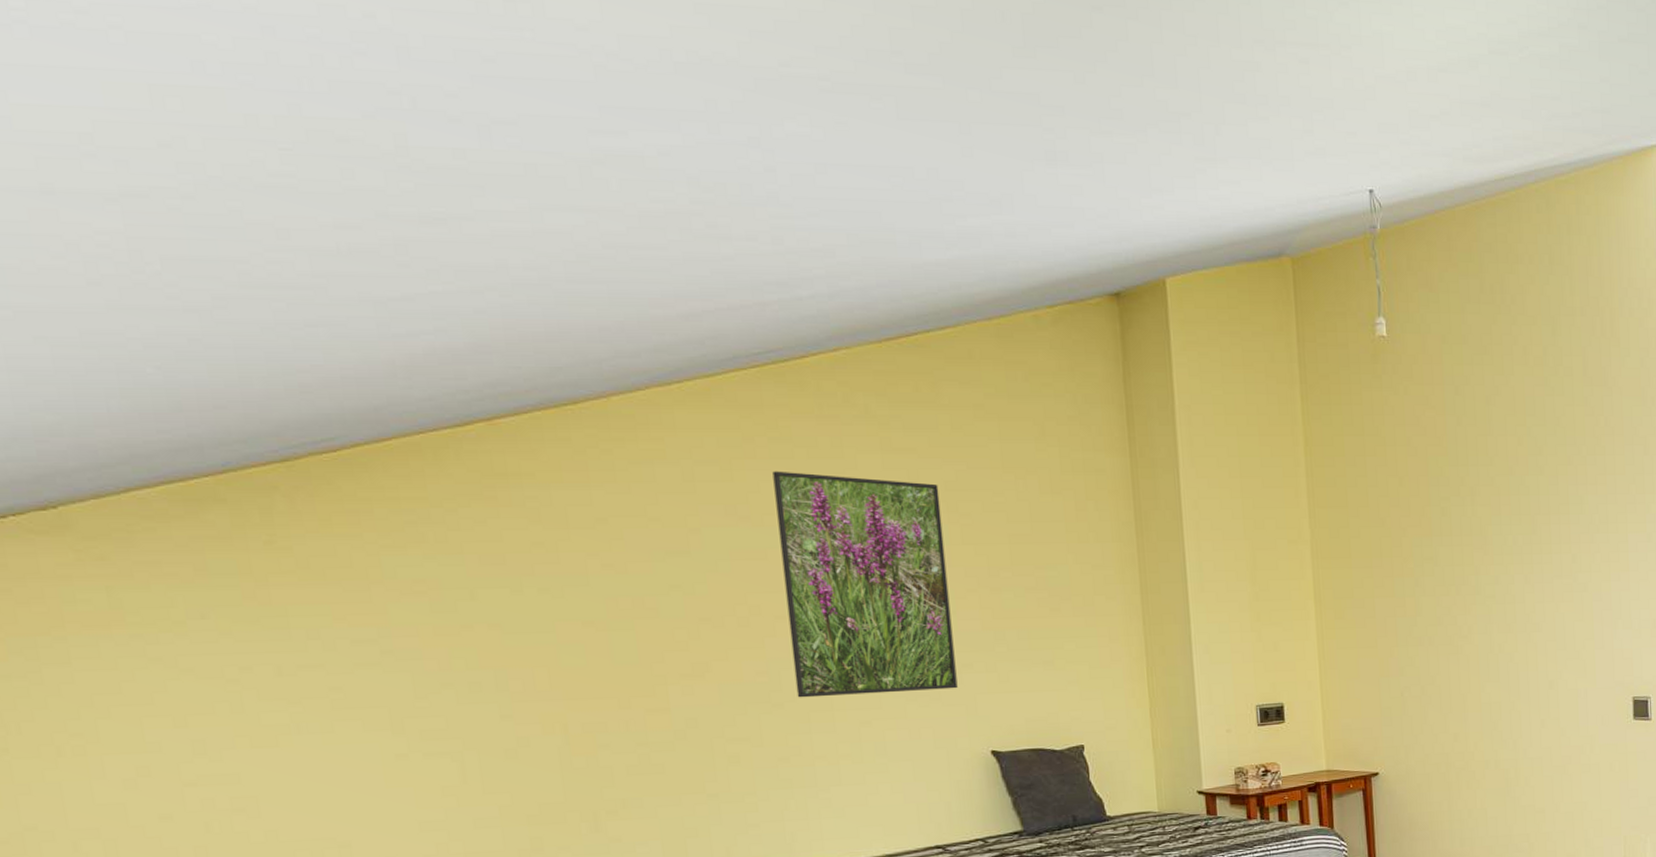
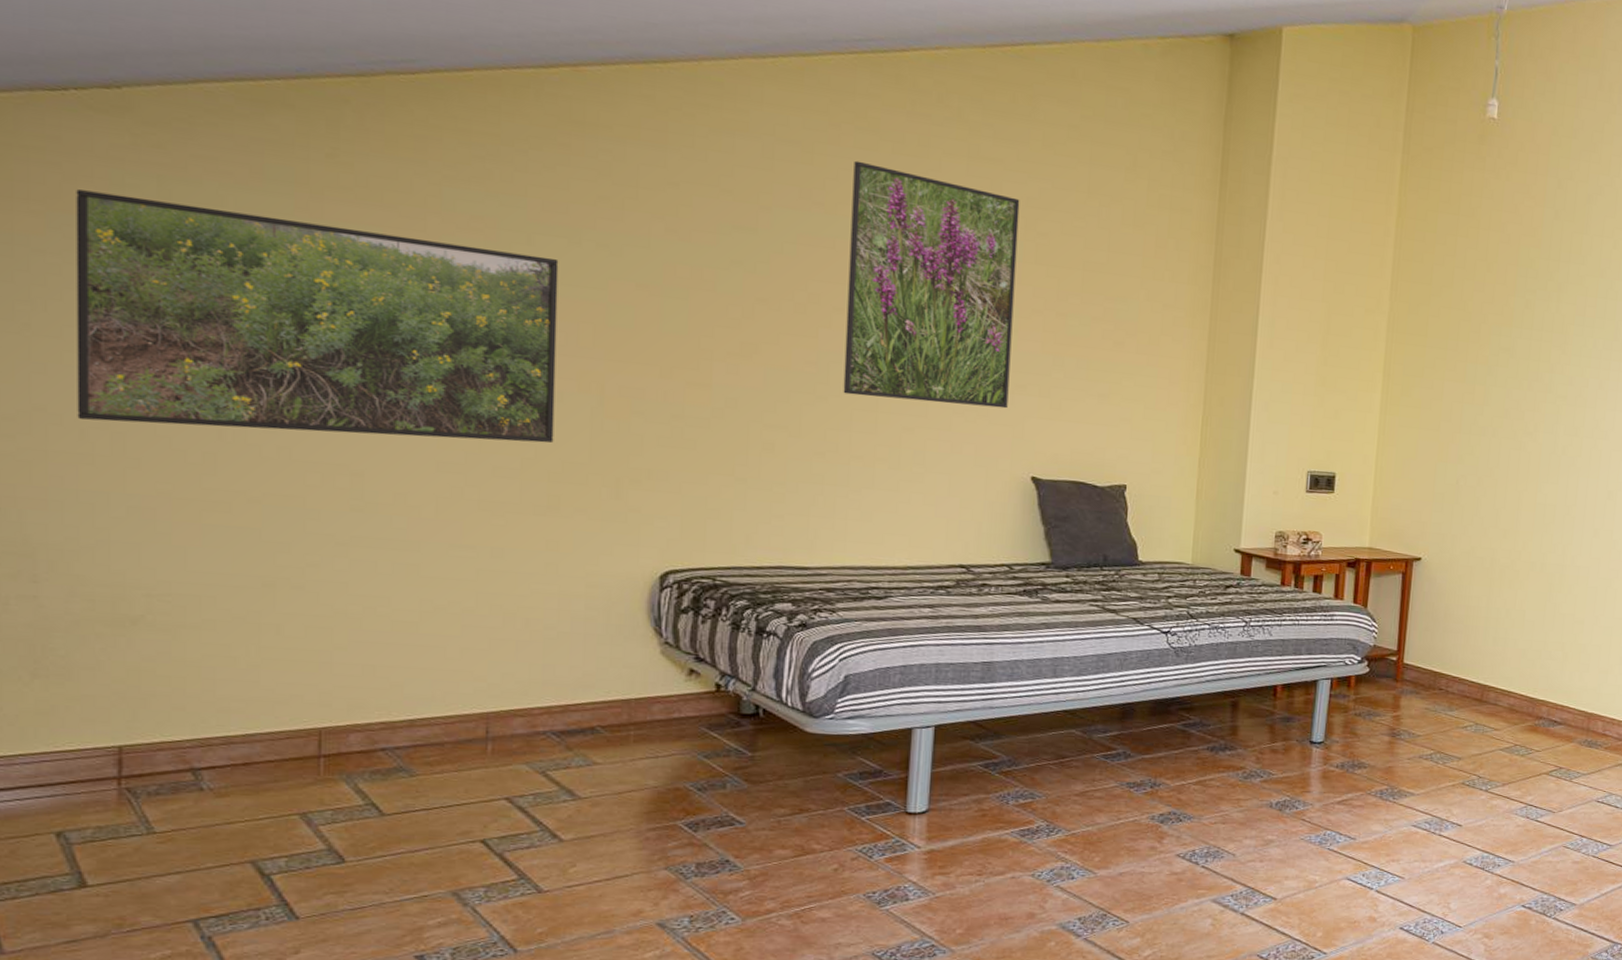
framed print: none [30,609,527,832] -> present [76,189,559,443]

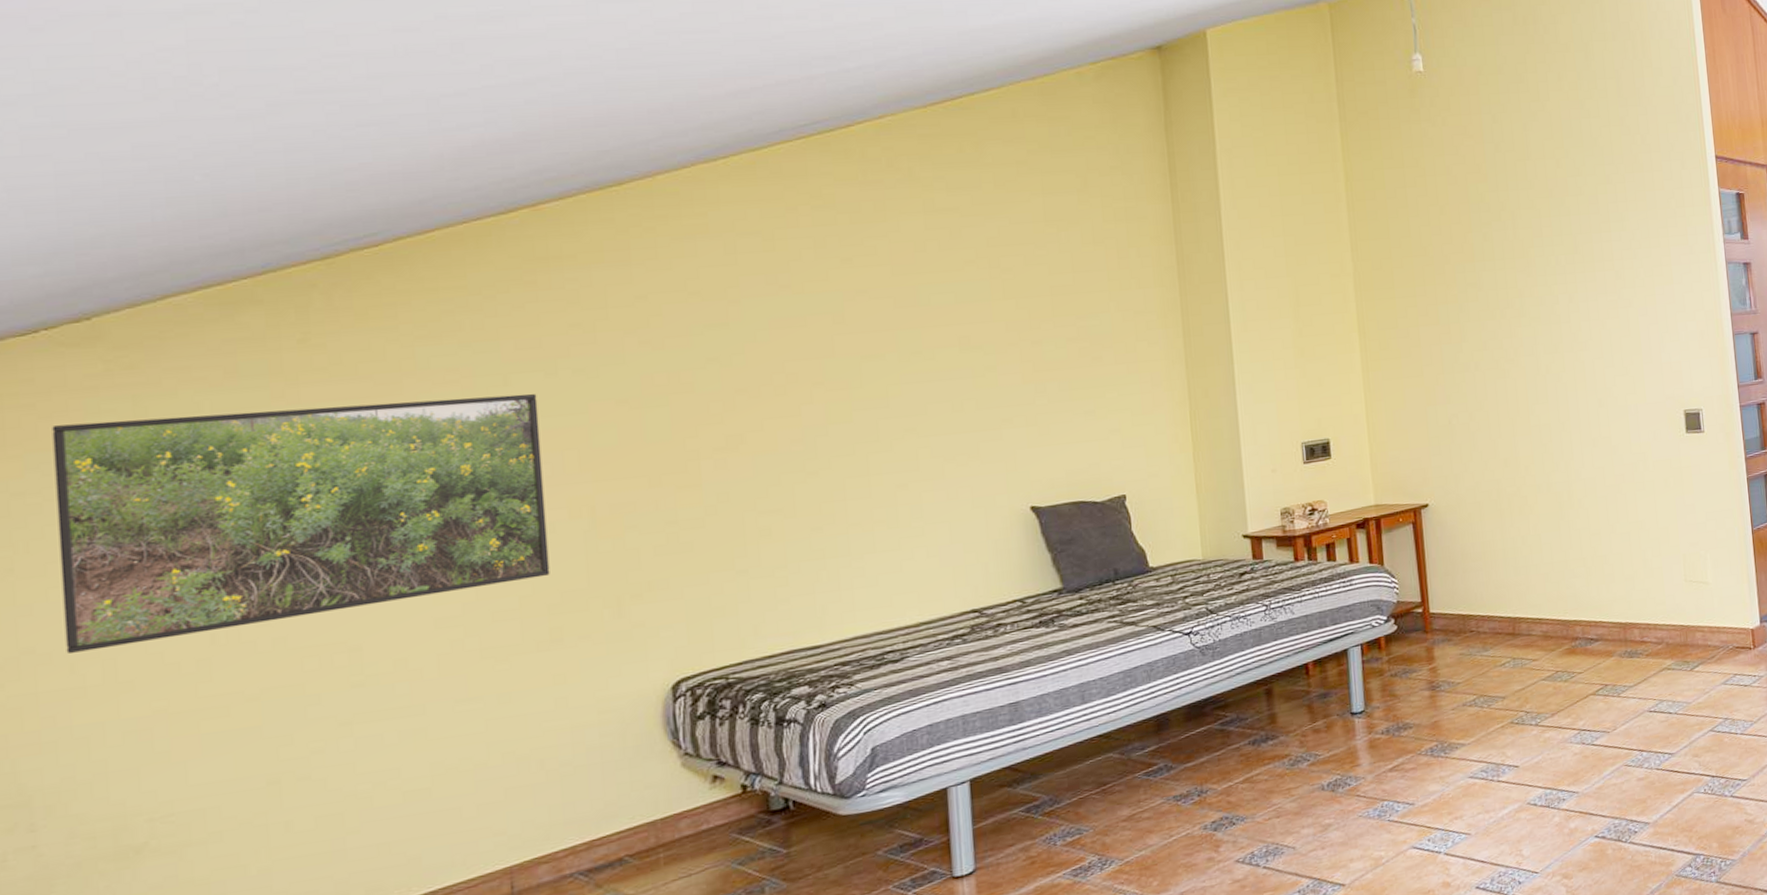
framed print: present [843,160,1020,409] -> none [815,237,997,465]

